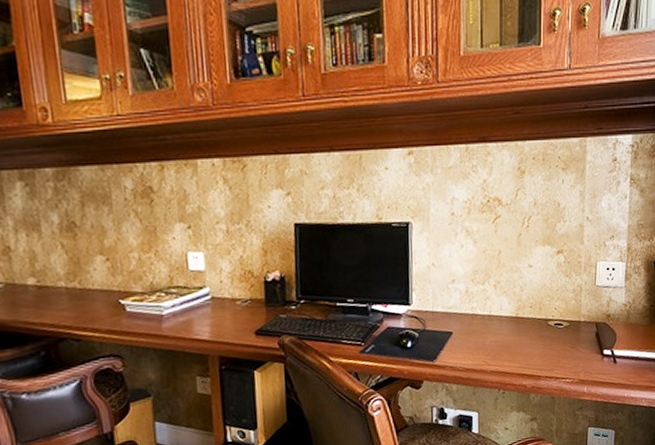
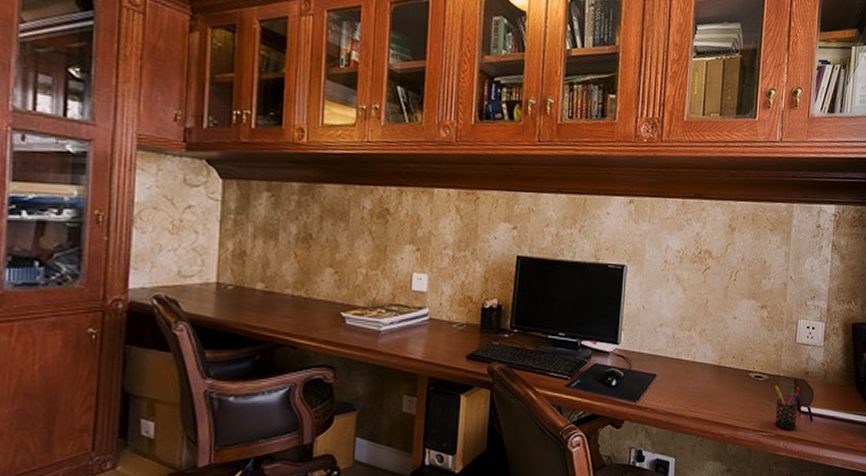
pen holder: none [575,330,603,375] -> present [774,385,801,430]

